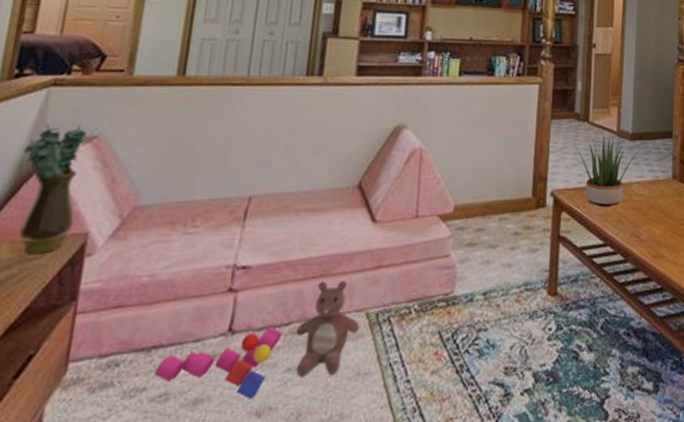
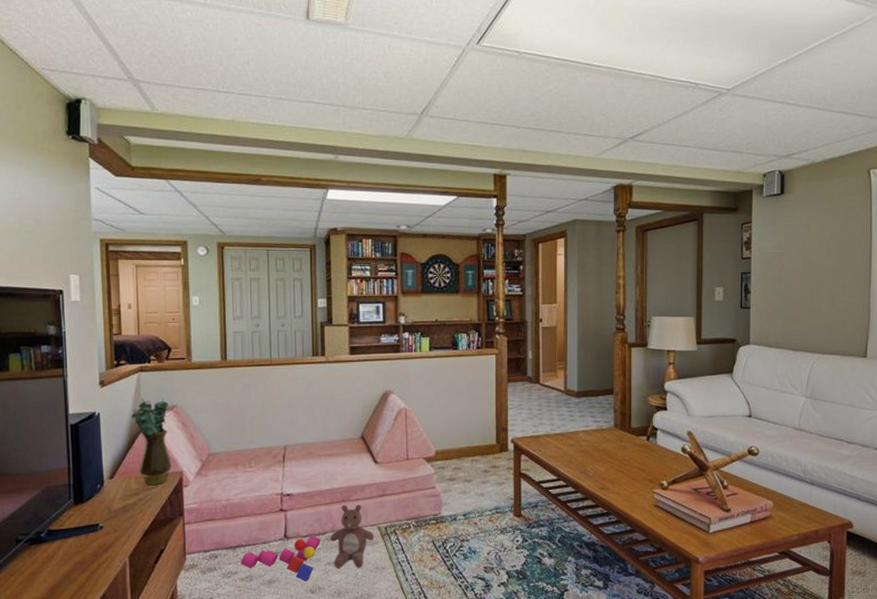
potted plant: present [574,134,640,208] -> none [528,393,585,451]

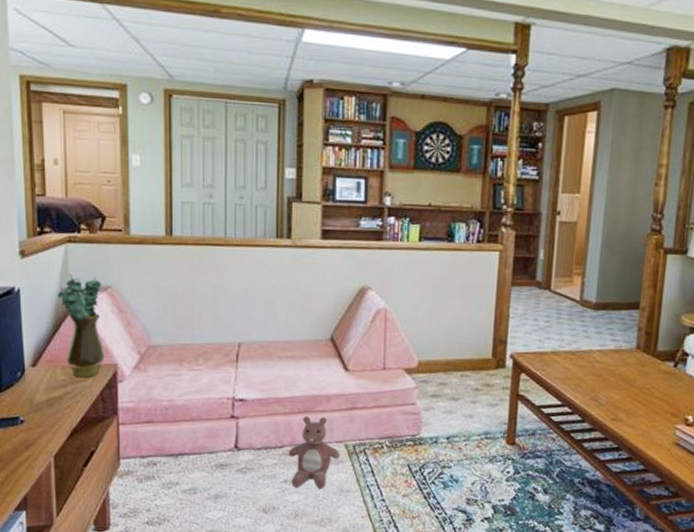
toy blocks: present [240,535,321,582] -> none [183,448,277,500]

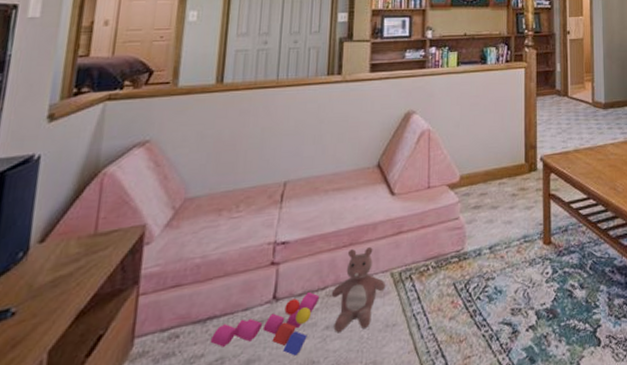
vase: present [57,273,105,377] -> none [85,132,140,247]
toy blocks: none [183,448,277,500] -> present [210,292,320,356]

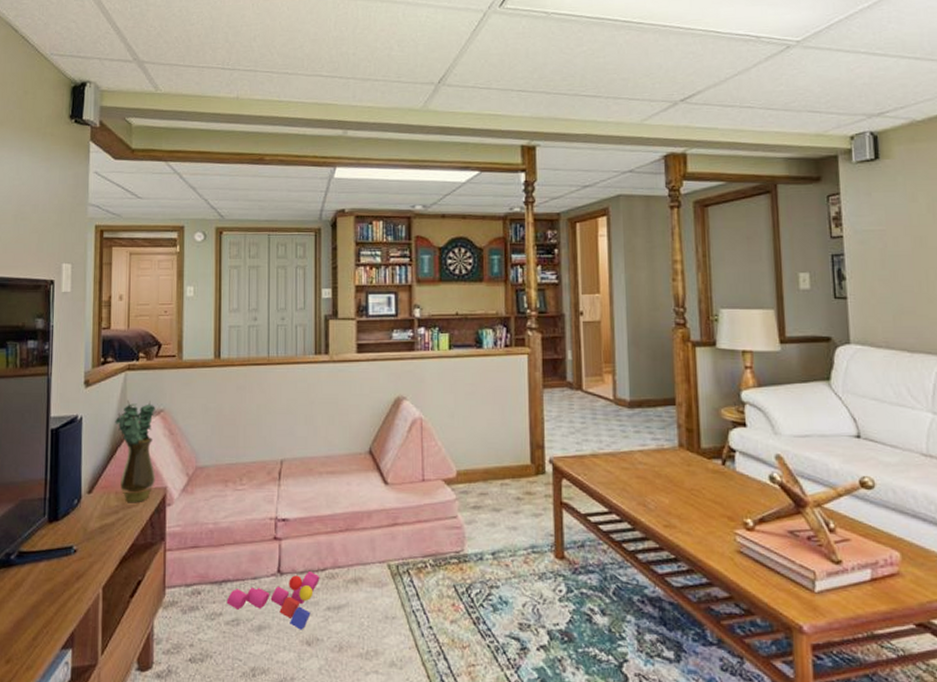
vase: none [85,132,140,247] -> present [115,400,155,502]
stuffed animal: present [331,247,386,332] -> none [331,535,384,616]

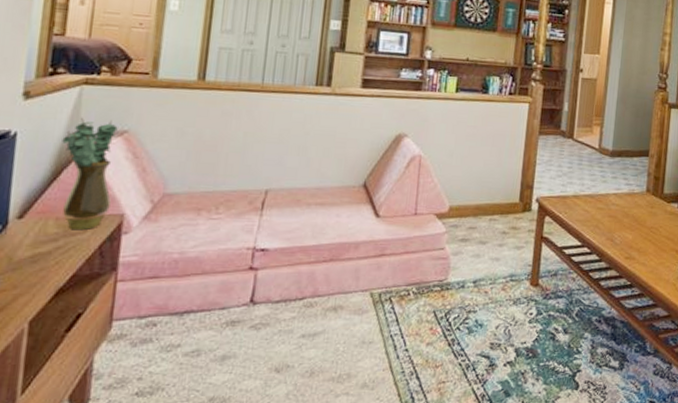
toy blocks: present [226,571,320,630] -> none [187,301,297,358]

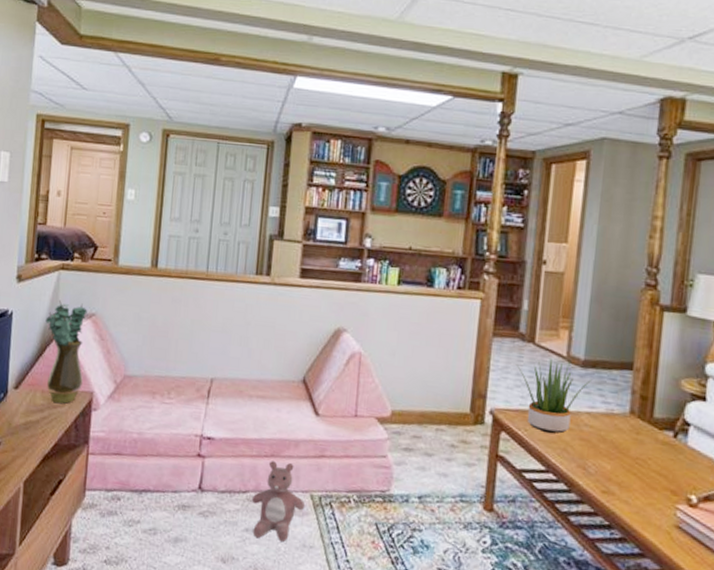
stuffed animal: none [309,265,365,341] -> present [251,461,306,542]
potted plant: none [559,150,619,214] -> present [517,358,593,434]

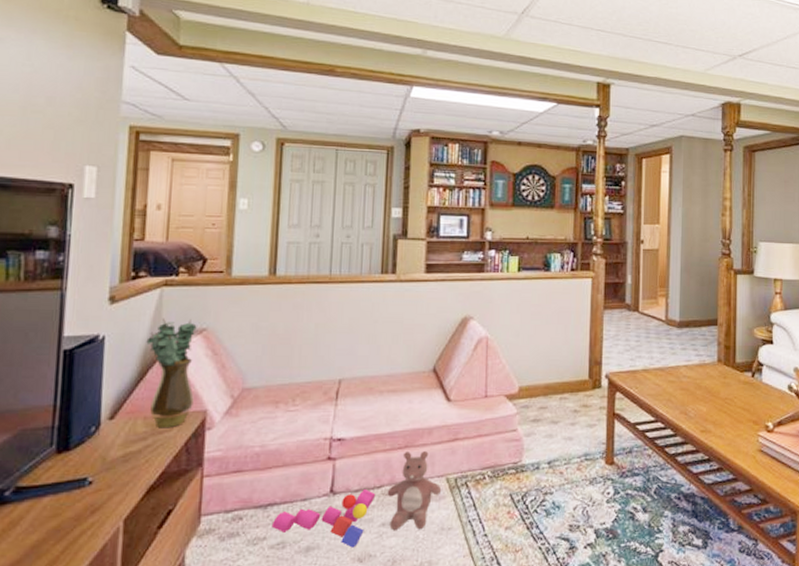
toy blocks: none [145,492,241,547] -> present [271,489,376,548]
potted plant: present [517,358,593,434] -> none [626,323,687,388]

